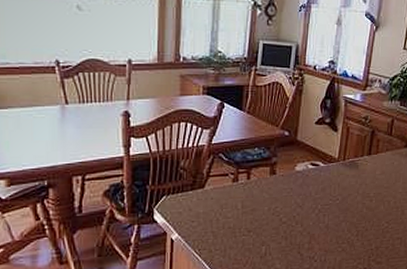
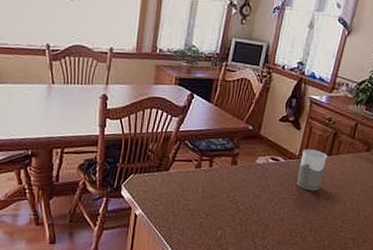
mug: none [338,150,367,194] -> present [296,149,327,191]

